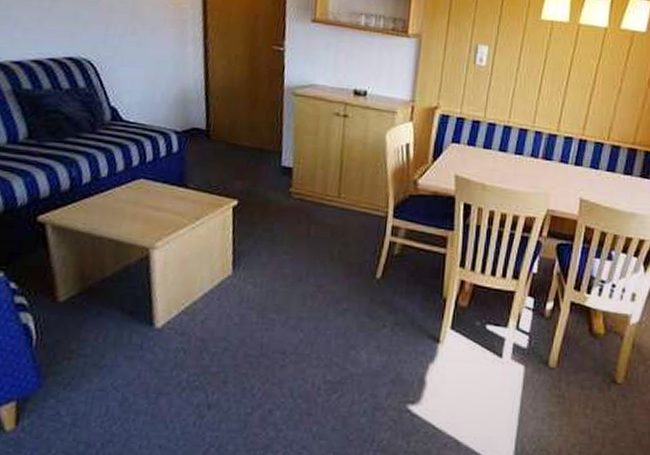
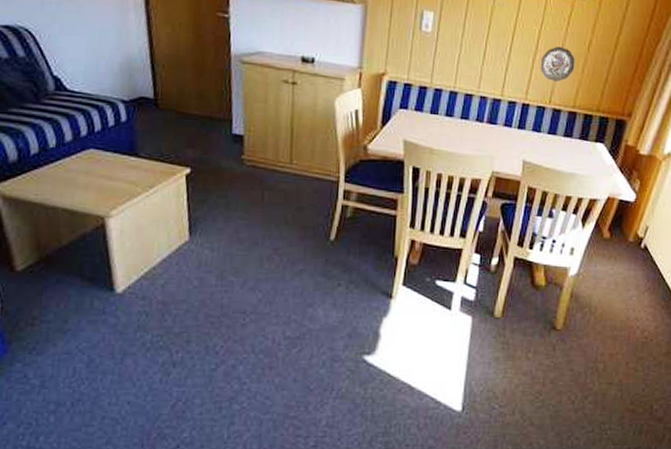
decorative plate: none [598,80,635,117] -> present [540,46,575,81]

